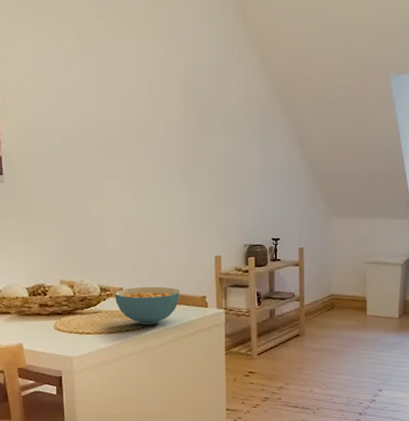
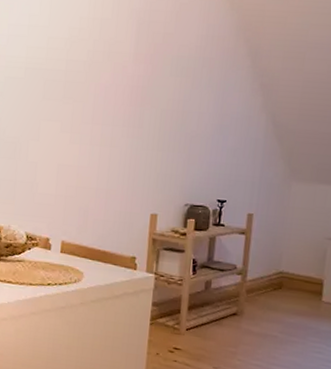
cereal bowl: present [114,286,180,325] -> none [40,239,108,282]

